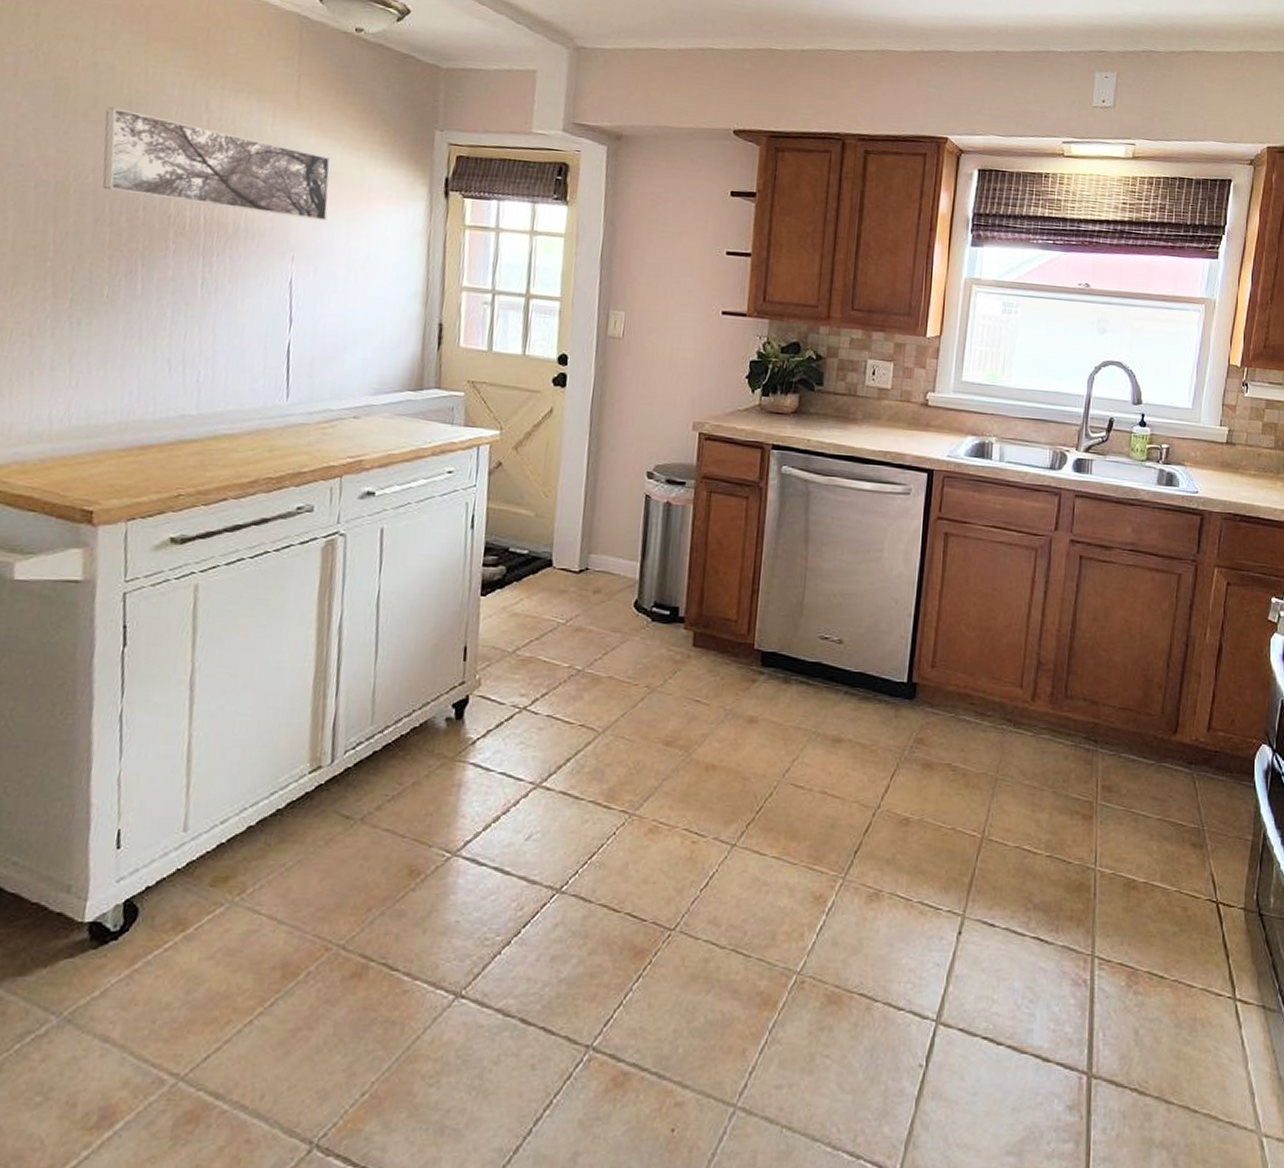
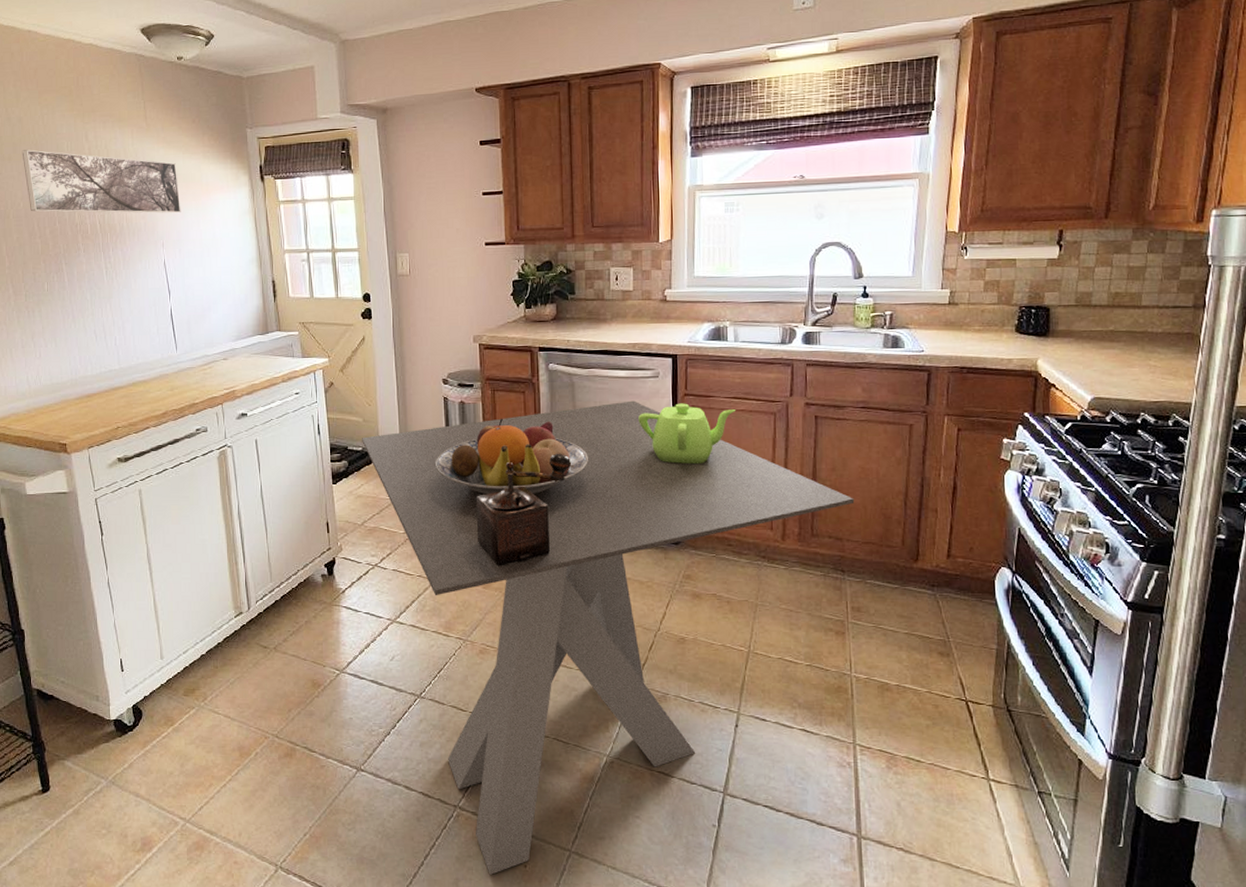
dining table: none [529,519,1115,1144] -> present [362,400,855,875]
fruit bowl: none [623,527,817,627] -> present [436,418,588,495]
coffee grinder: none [665,576,796,718] -> present [475,453,572,566]
teapot: none [881,527,994,603] -> present [638,403,736,465]

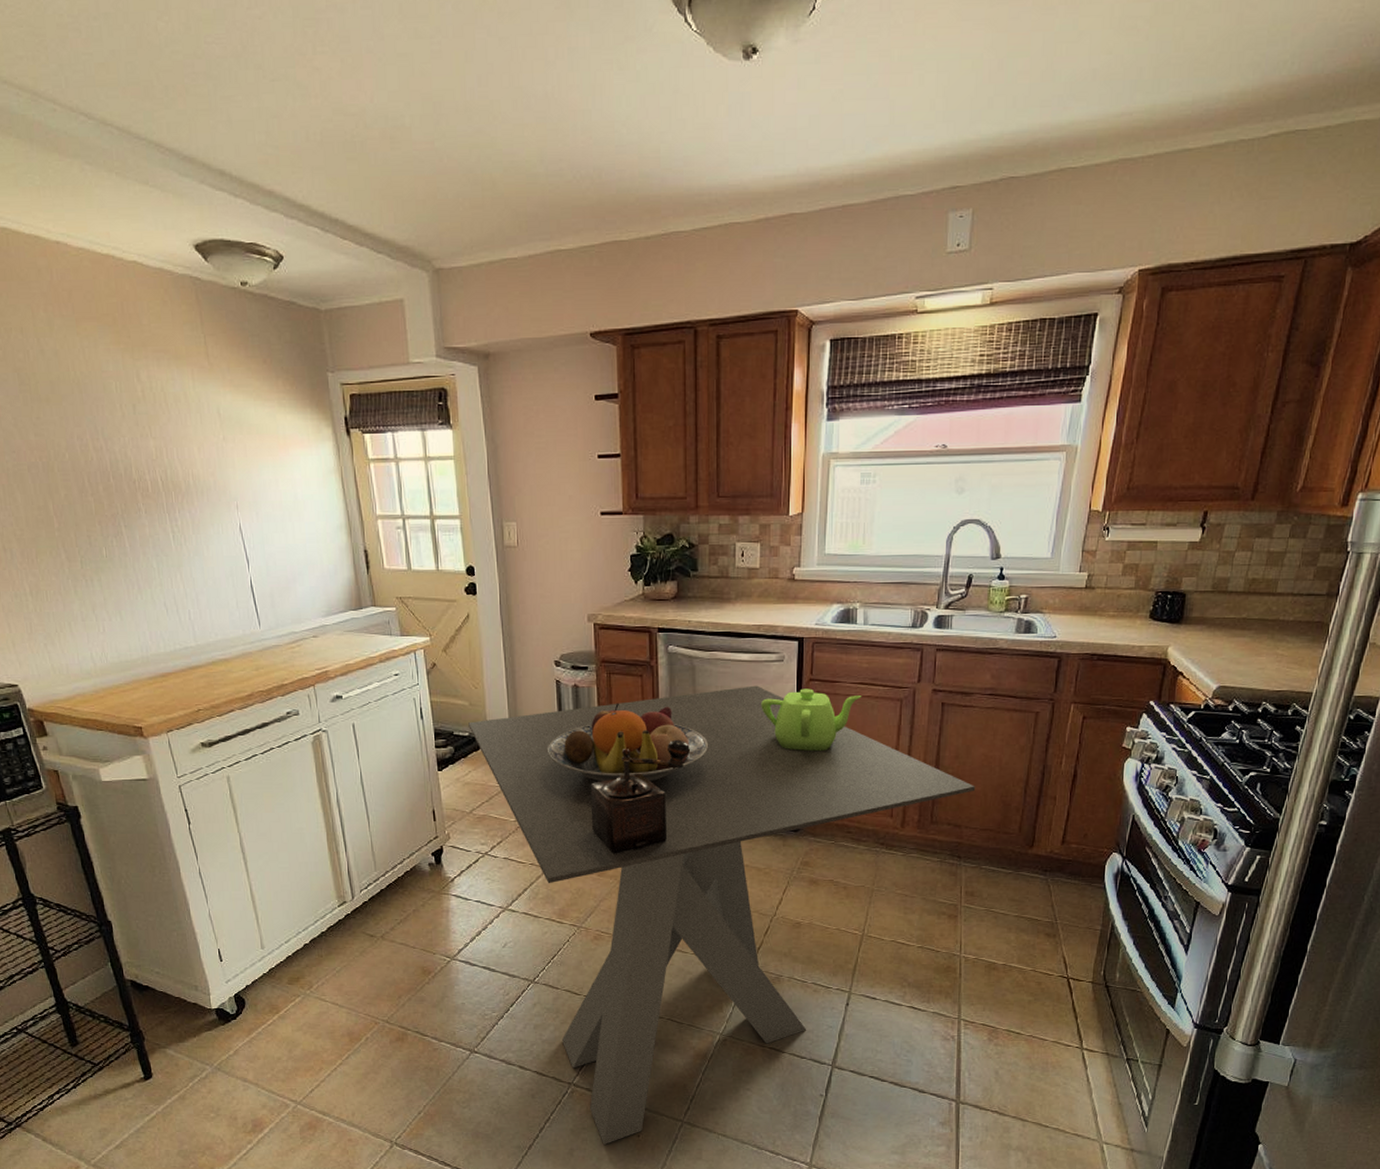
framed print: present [22,149,181,213] -> none [61,390,256,470]

